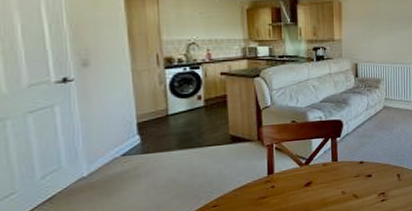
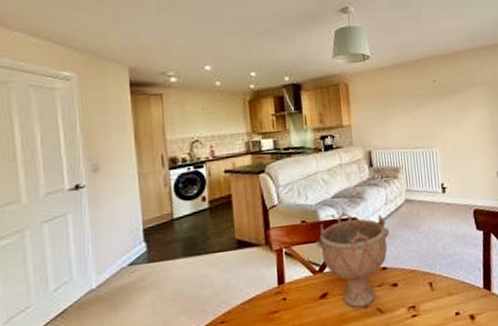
decorative bowl: none [303,114,369,194] -> present [315,211,390,308]

